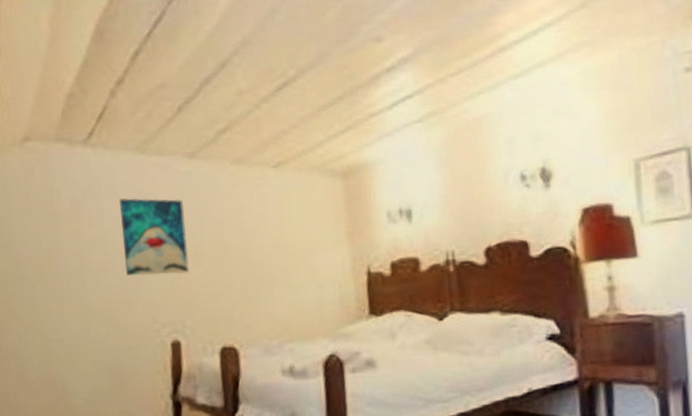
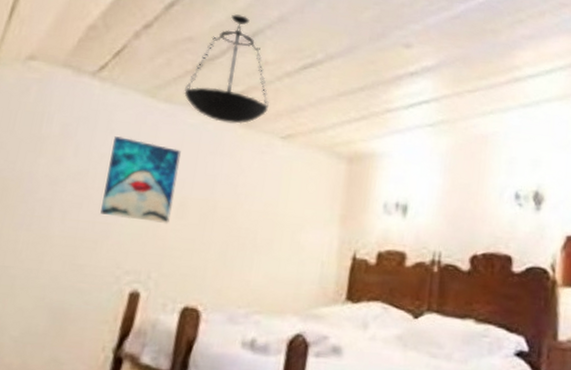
pendant lamp: none [169,47,254,164] -> present [183,14,270,124]

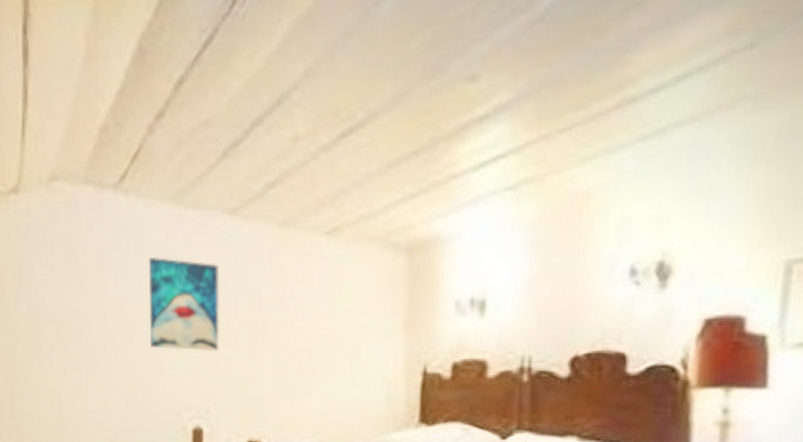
pendant lamp: present [183,14,270,124] -> none [210,78,308,224]

